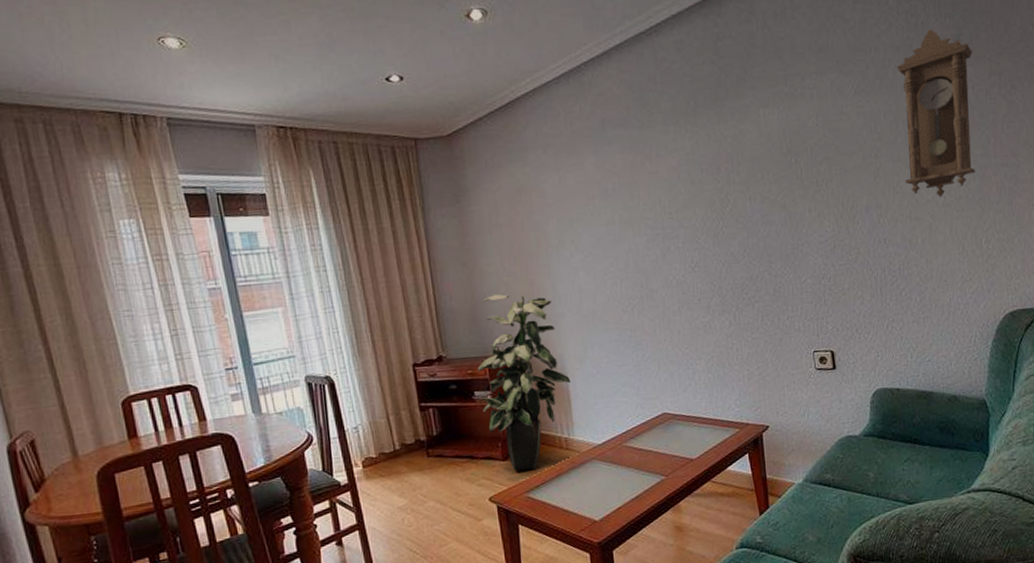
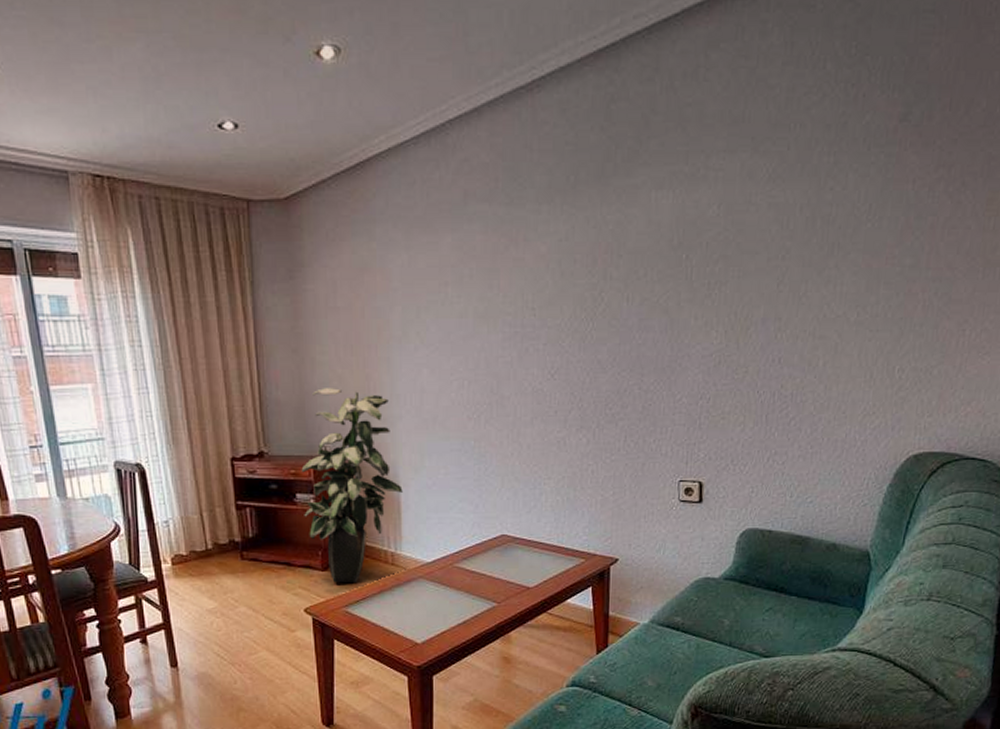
pendulum clock: present [896,29,976,197] -> none [813,104,921,313]

